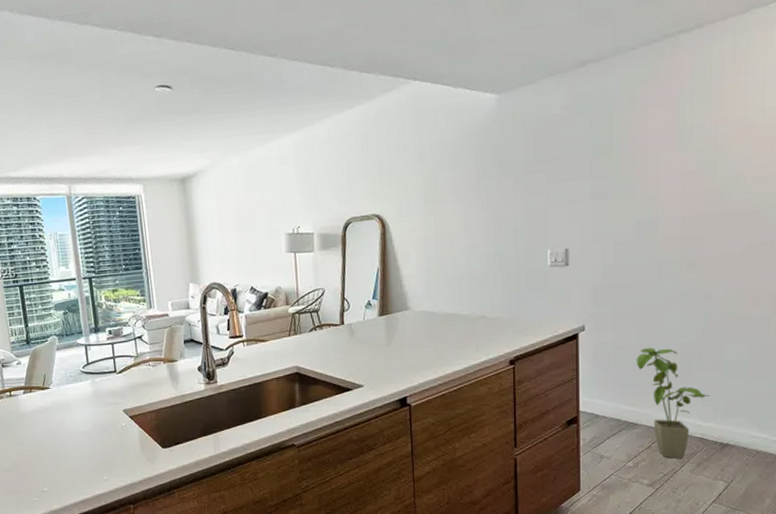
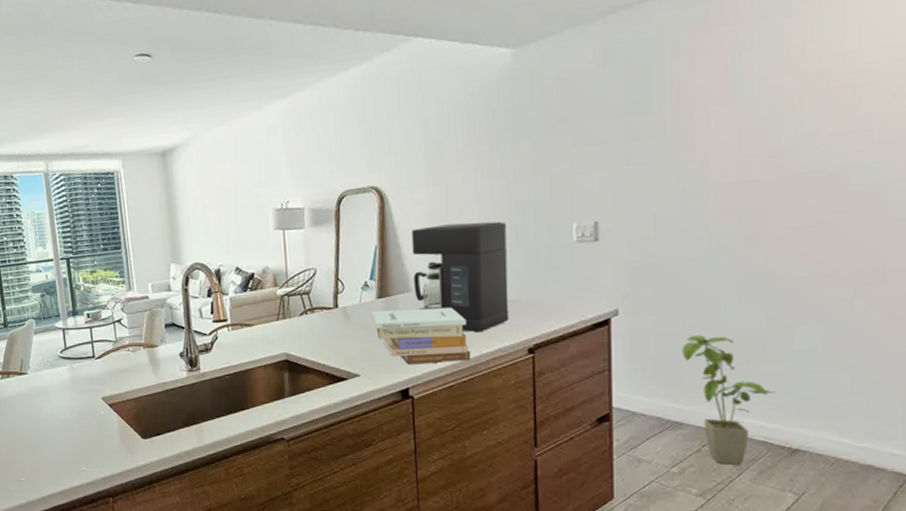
books: none [373,323,461,376] -> present [371,307,471,365]
coffee maker: none [409,247,494,347] -> present [411,221,509,333]

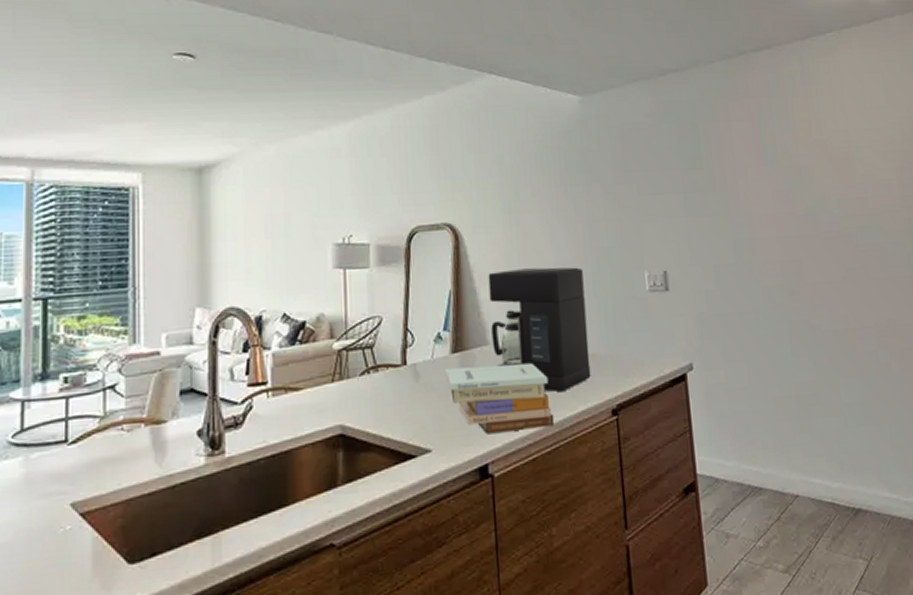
house plant: present [682,335,775,466] -> none [751,390,833,533]

